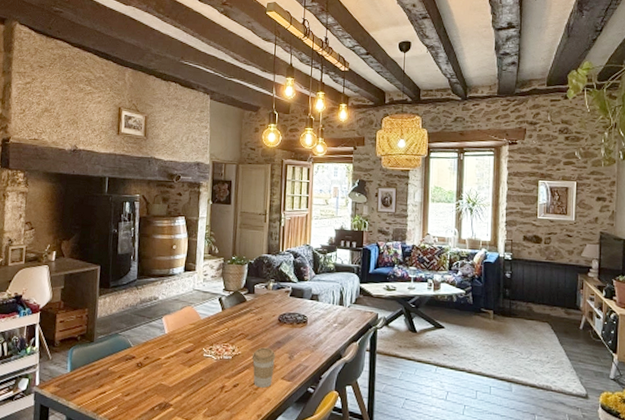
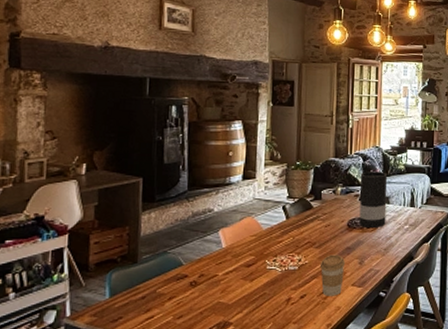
vase: none [289,268,317,324] -> present [359,171,388,227]

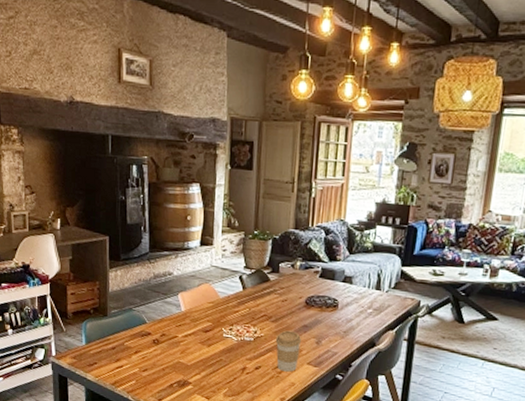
vase: present [359,171,388,227] -> none [318,247,352,308]

